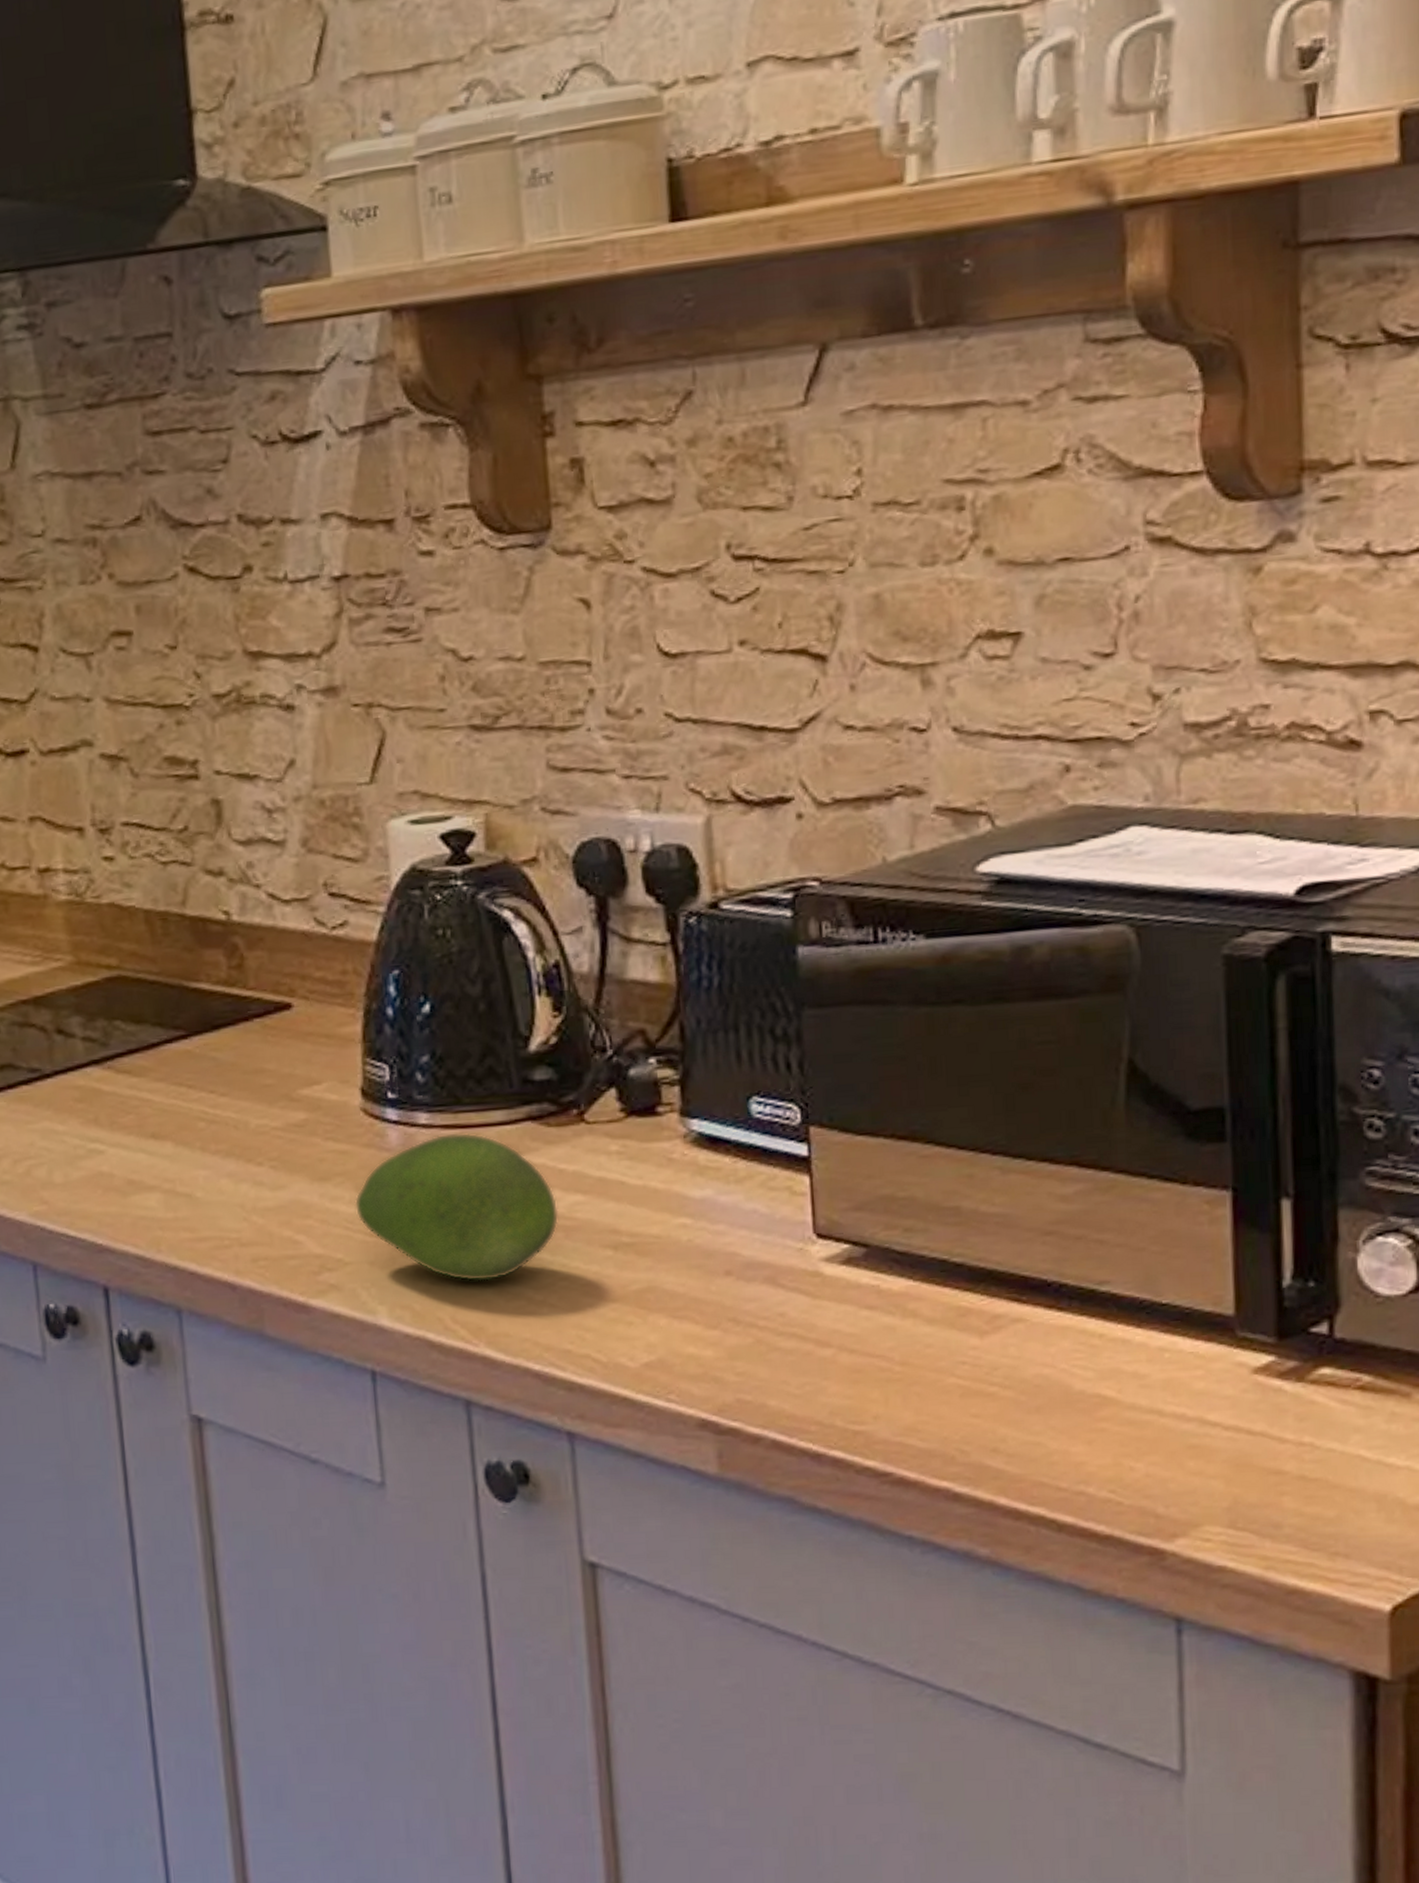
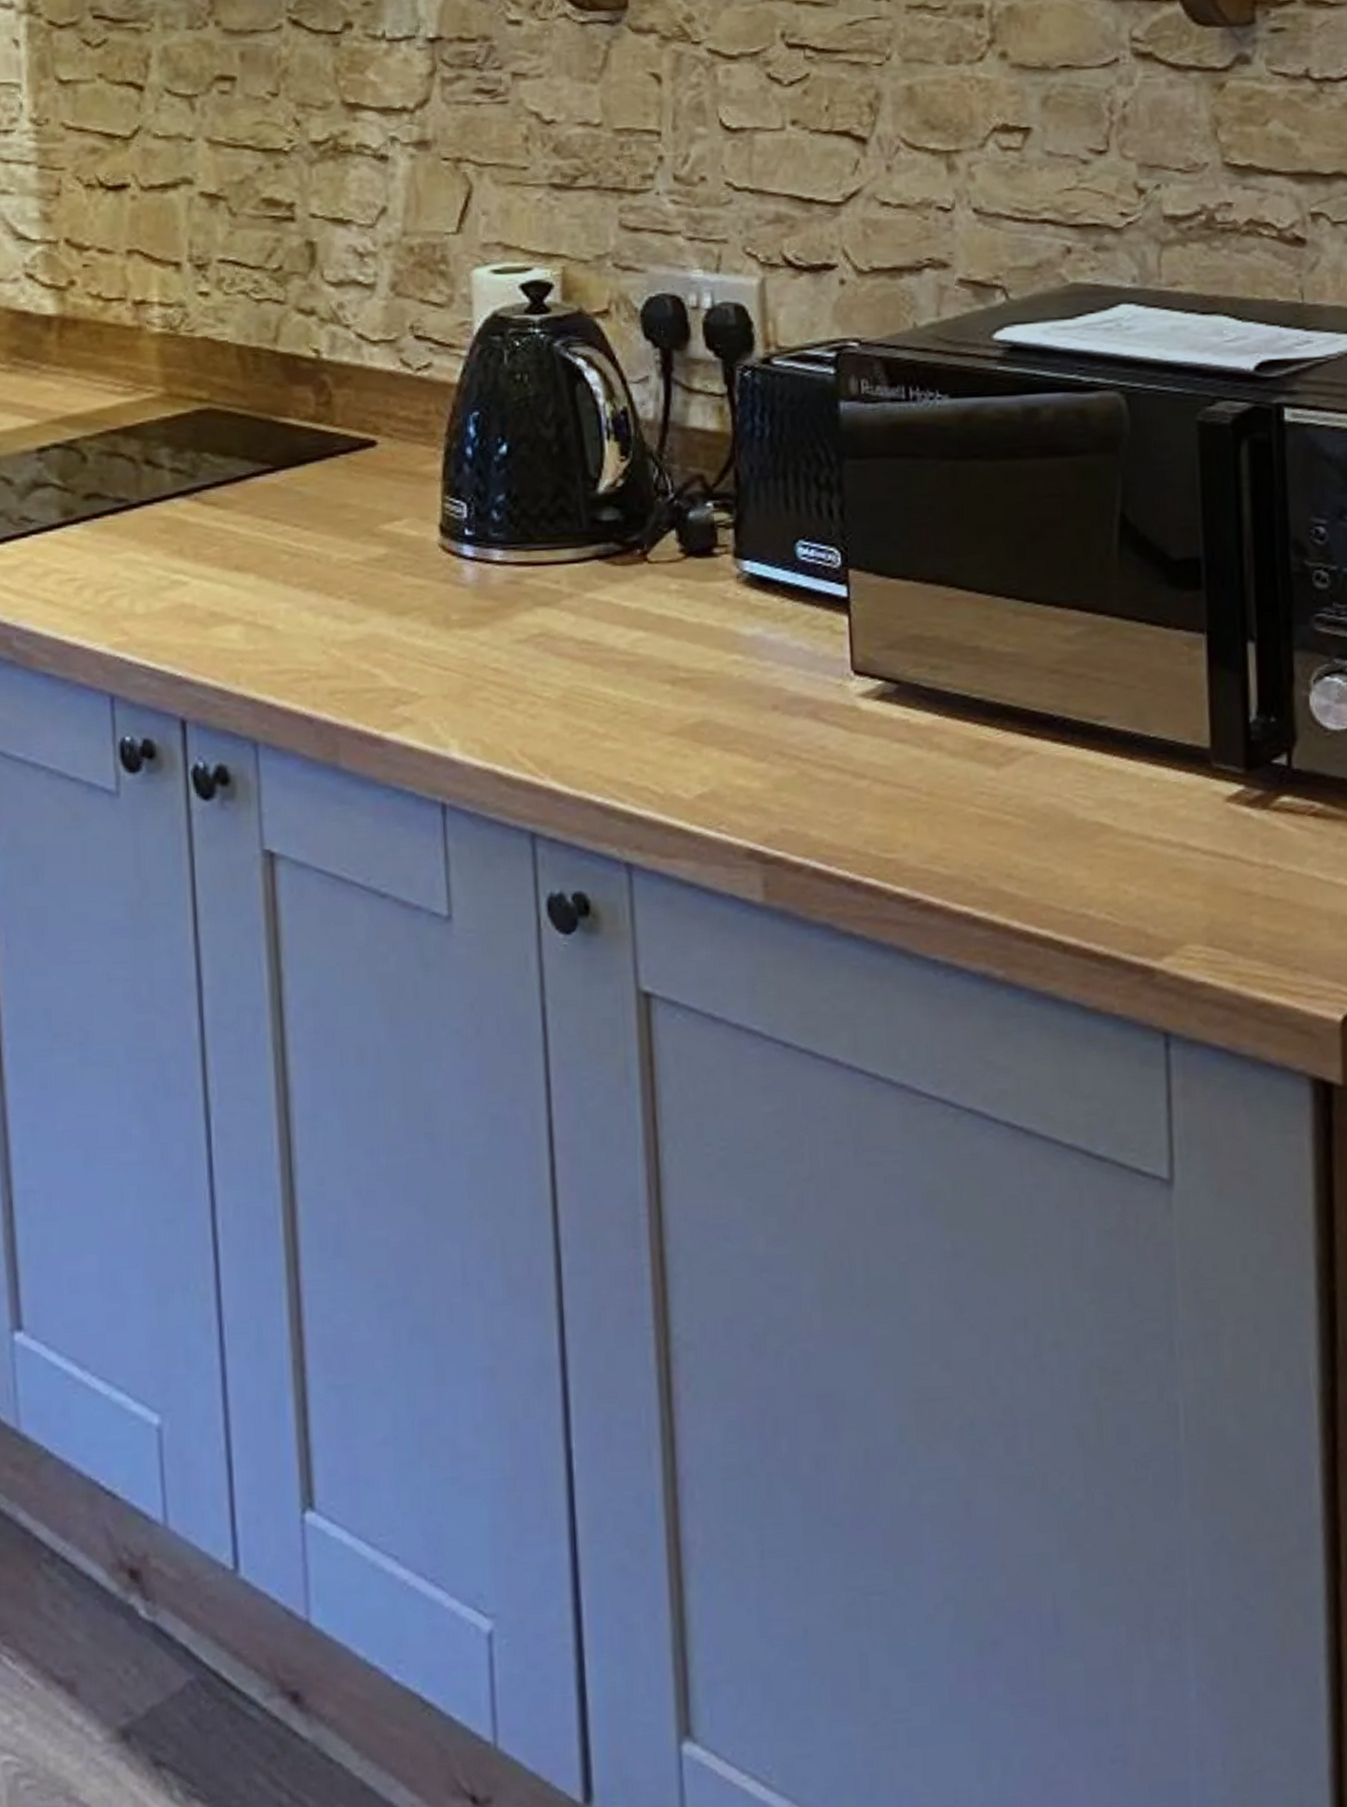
fruit: present [354,1132,559,1282] -> none [430,569,622,715]

